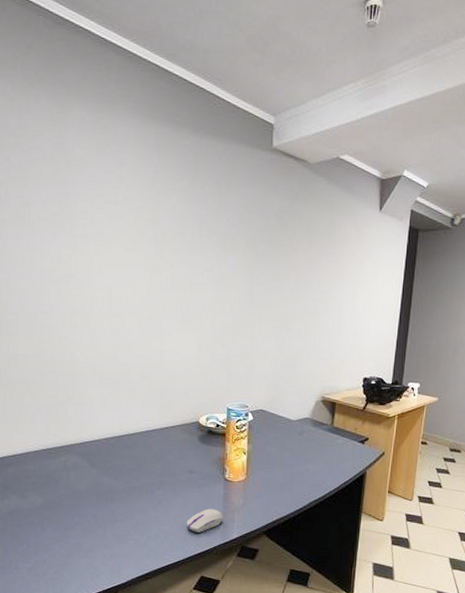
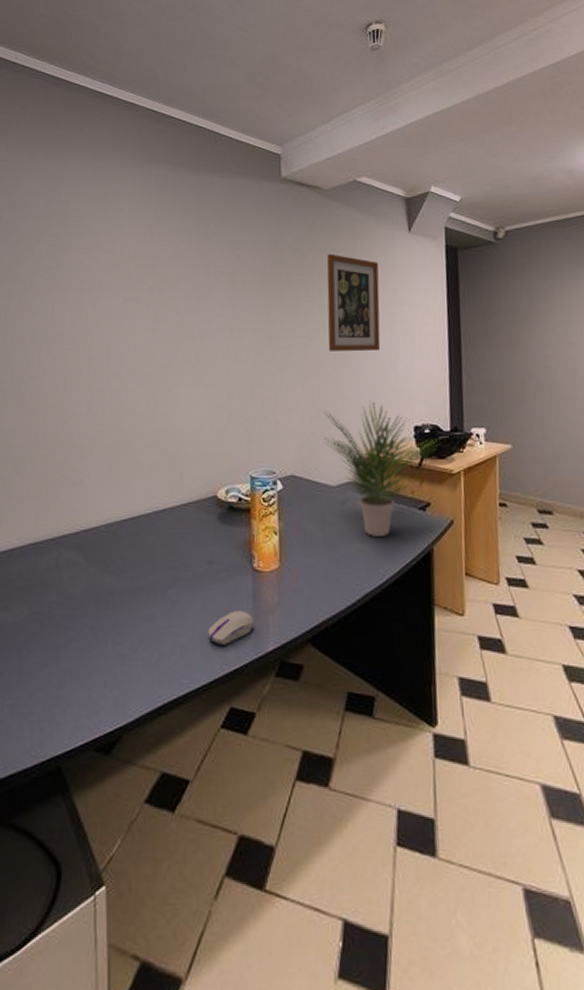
potted plant: none [290,355,383,461] -> present [323,402,441,537]
wall art: none [300,224,351,314] -> present [327,253,381,352]

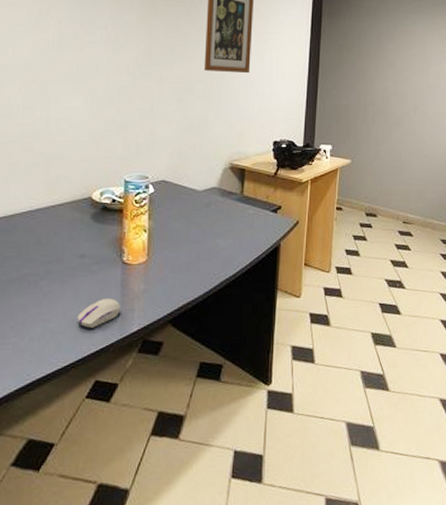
potted plant: present [323,402,441,537] -> none [194,118,294,234]

